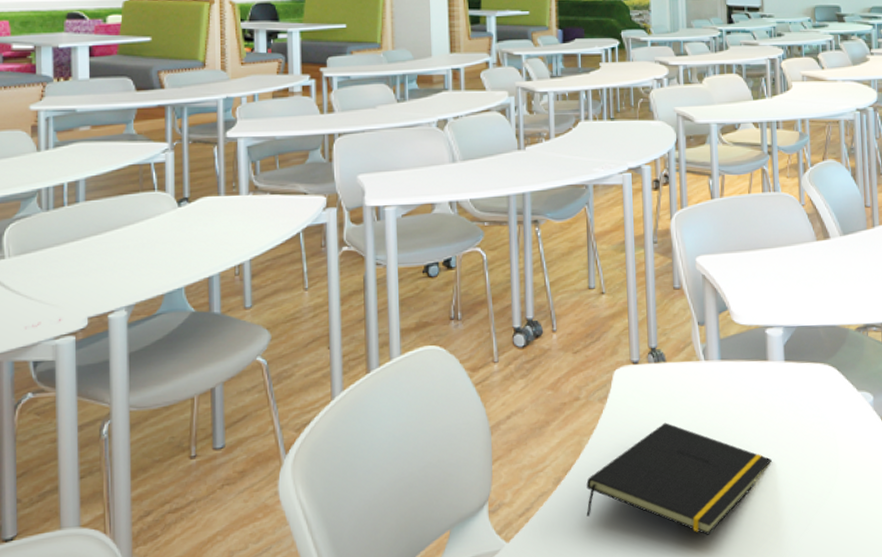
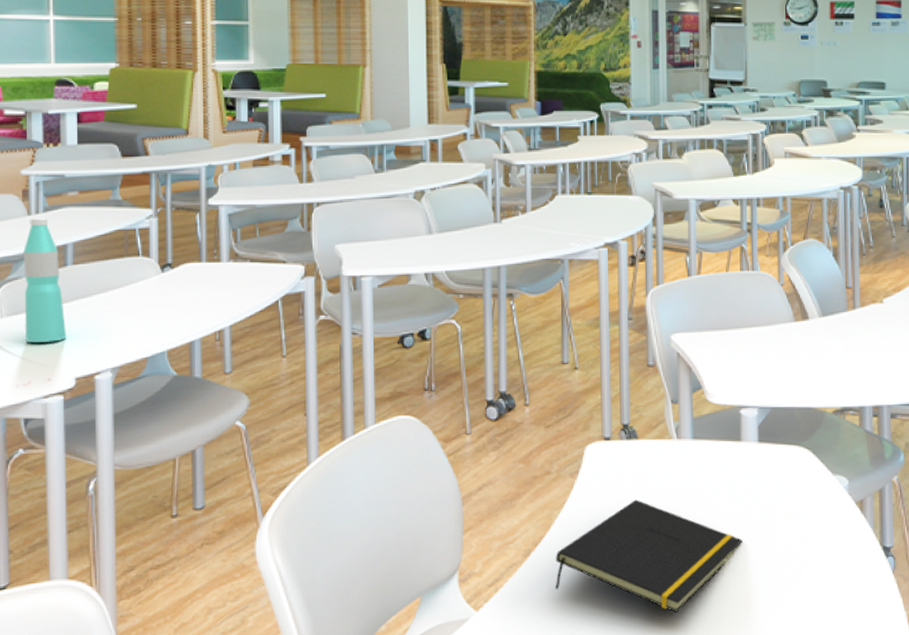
water bottle: none [33,154,79,282] -> present [24,218,67,342]

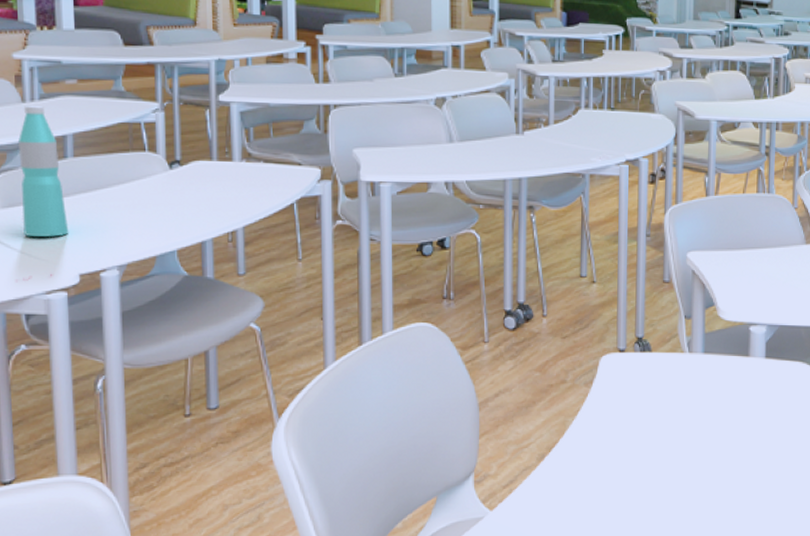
notepad: present [555,499,743,613] -> none [567,409,746,514]

